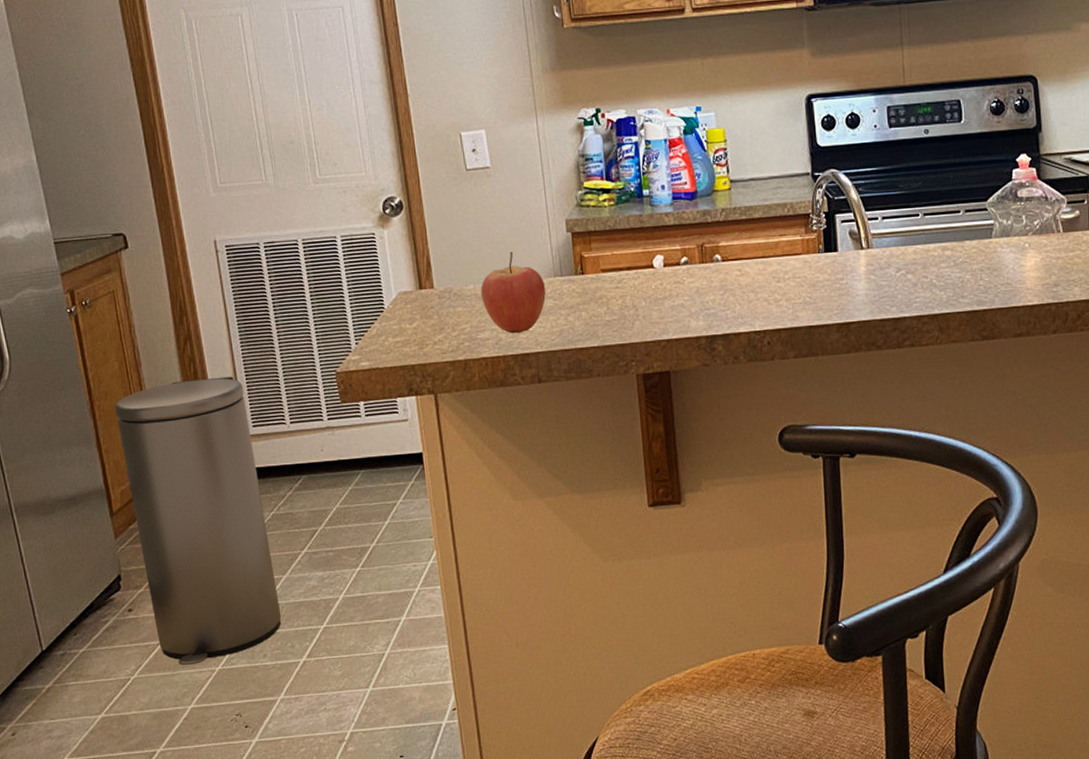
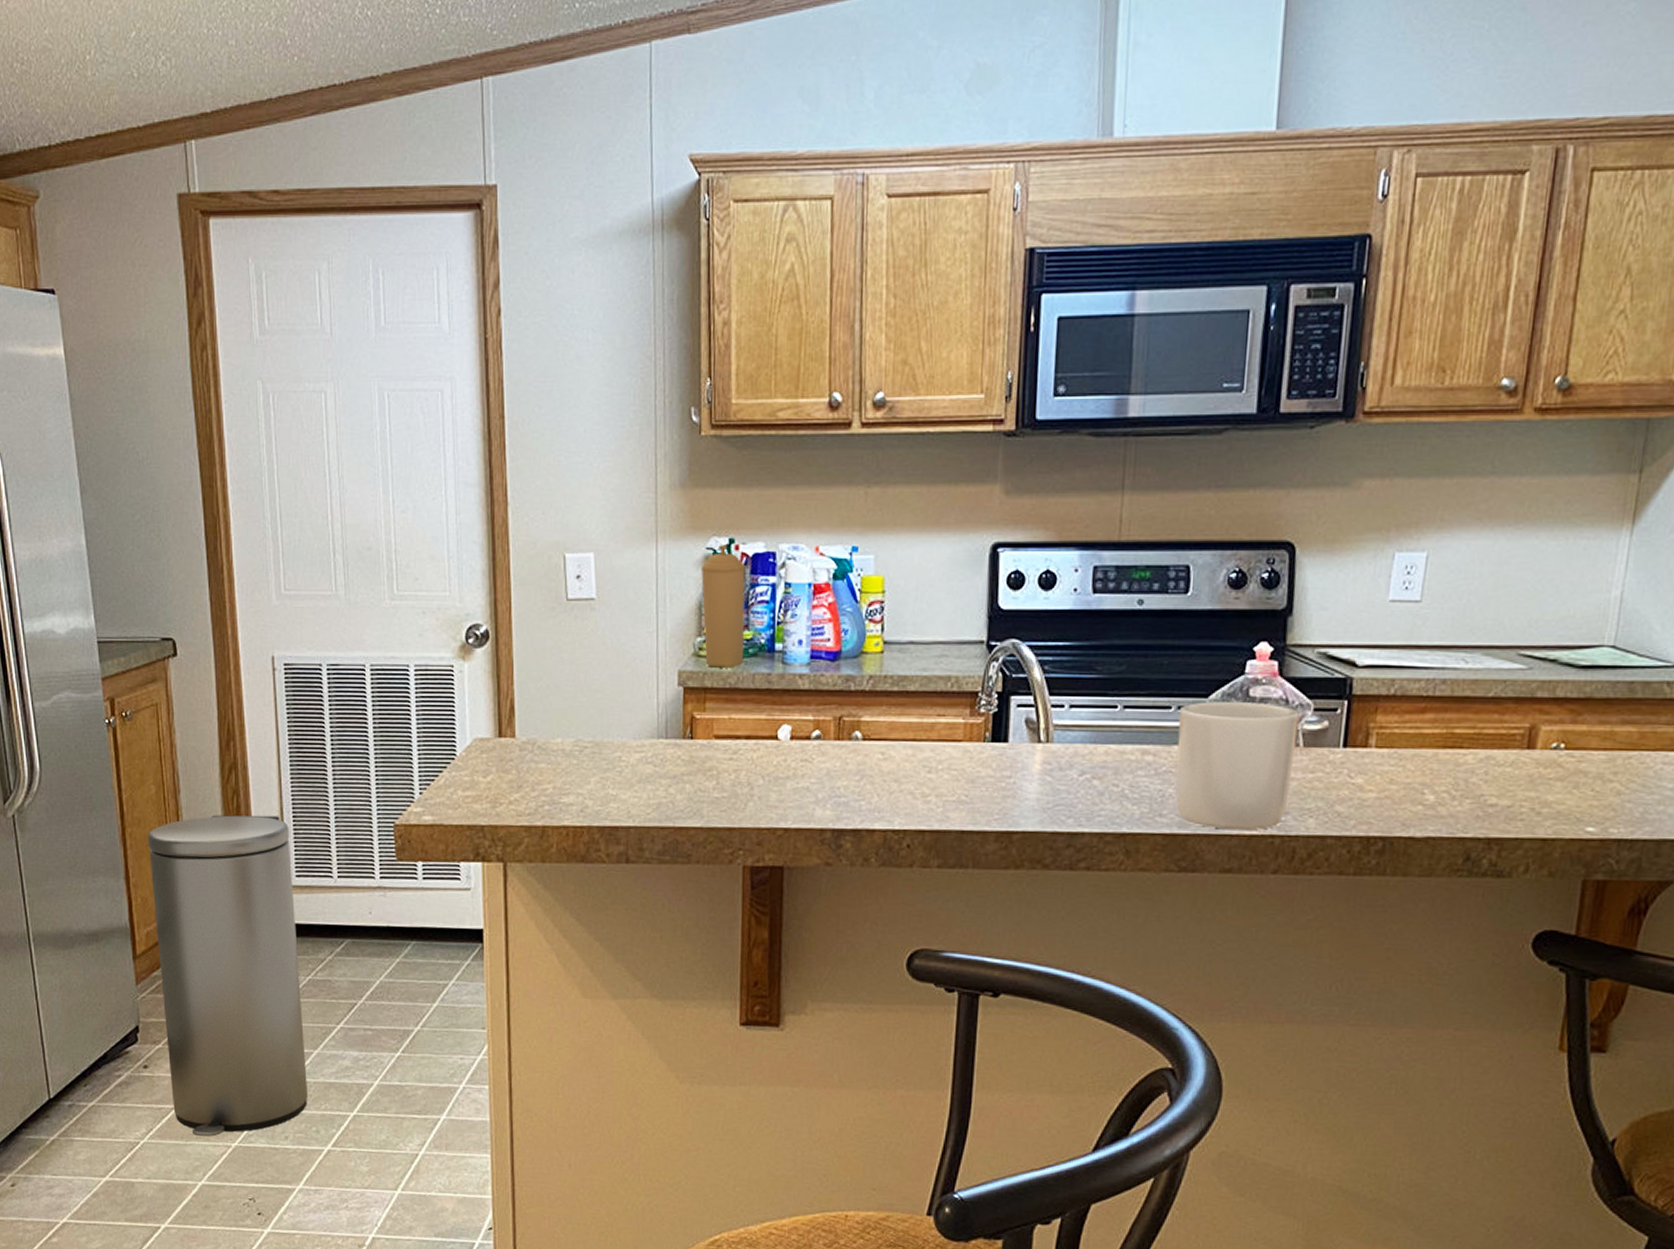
fruit: present [481,251,546,334] -> none [569,702,645,802]
canister: none [576,114,619,214] -> present [701,545,745,668]
mug: none [967,201,1058,303] -> present [1175,701,1299,831]

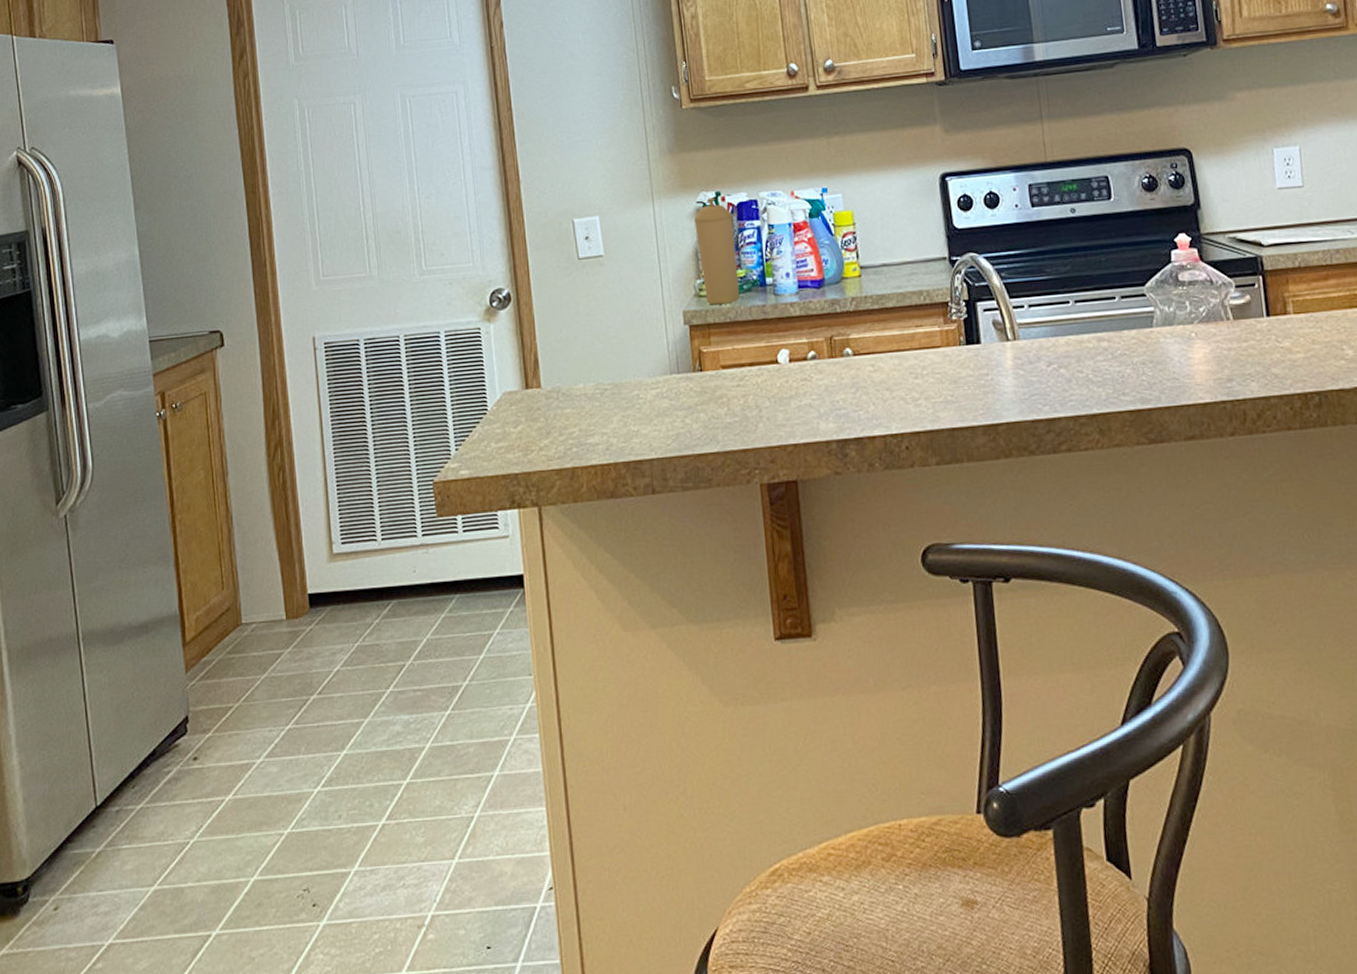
pedal bin: present [148,814,309,1137] -> none [197,486,361,827]
mug: present [1175,701,1299,831] -> none [1123,285,1231,401]

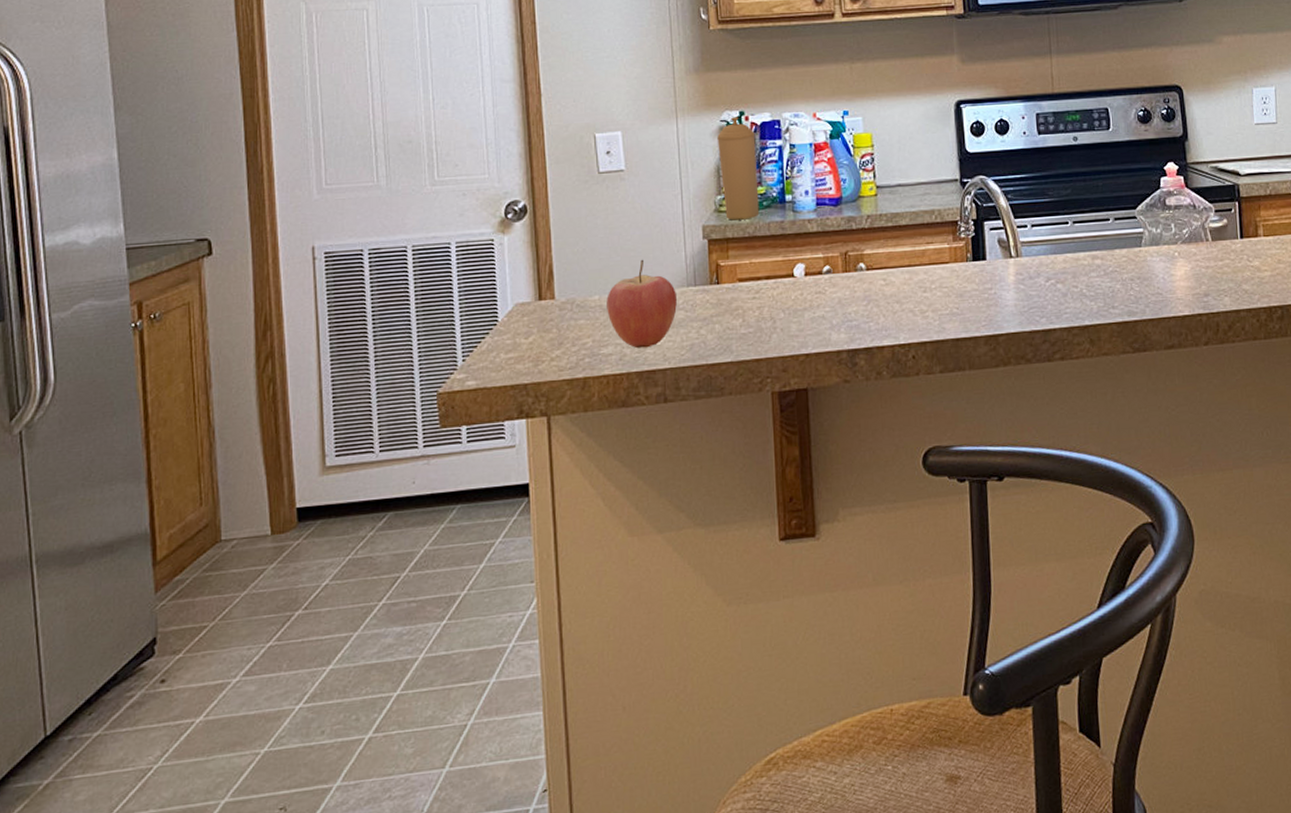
fruit: none [591,346,661,438] -> present [606,259,677,349]

